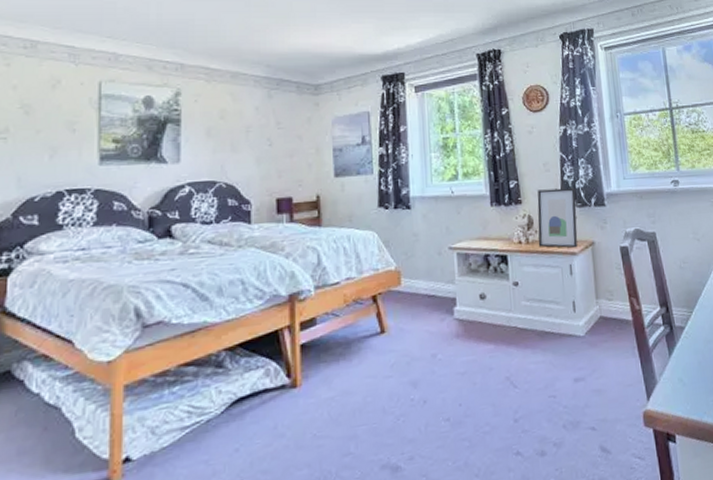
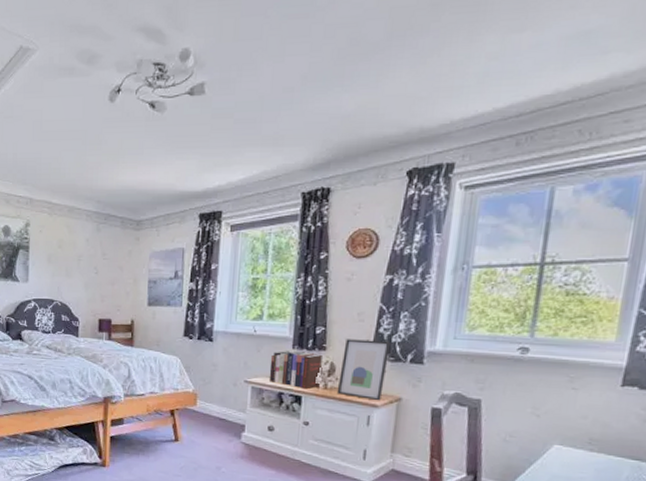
books: none [471,208,522,248] -> present [269,351,322,390]

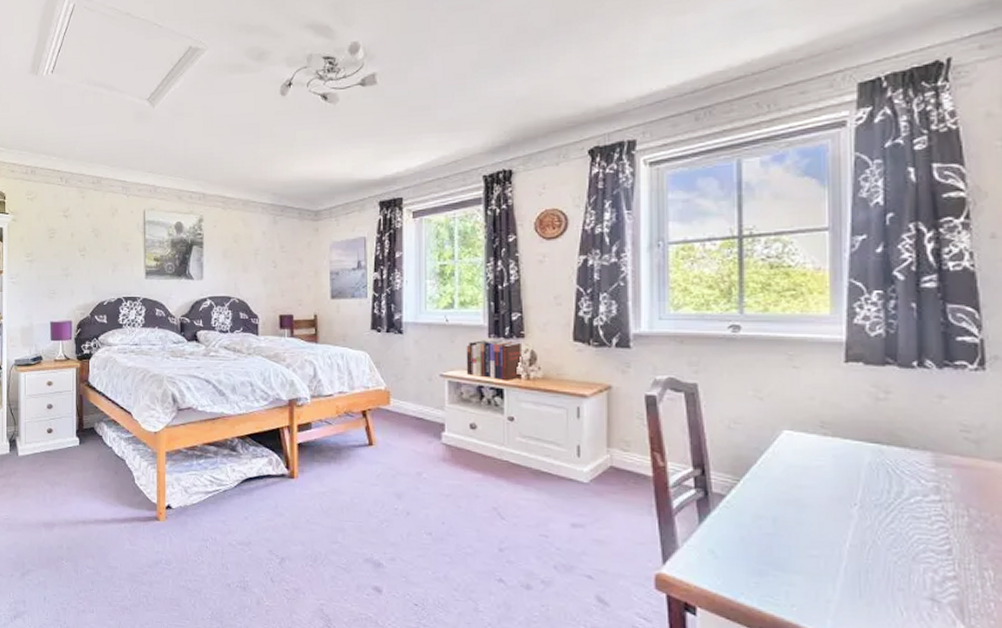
picture frame: present [336,339,391,401] -> none [540,324,593,391]

